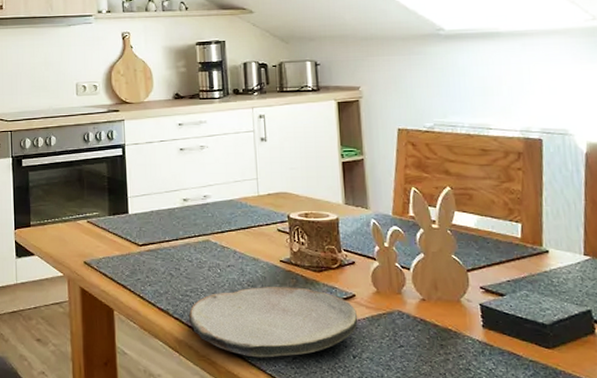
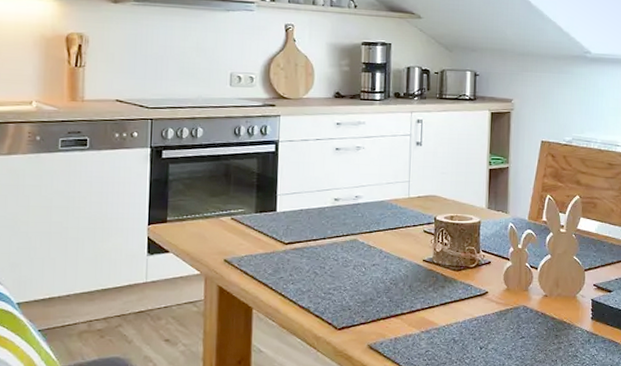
plate: present [188,286,358,358] -> none [329,284,488,352]

